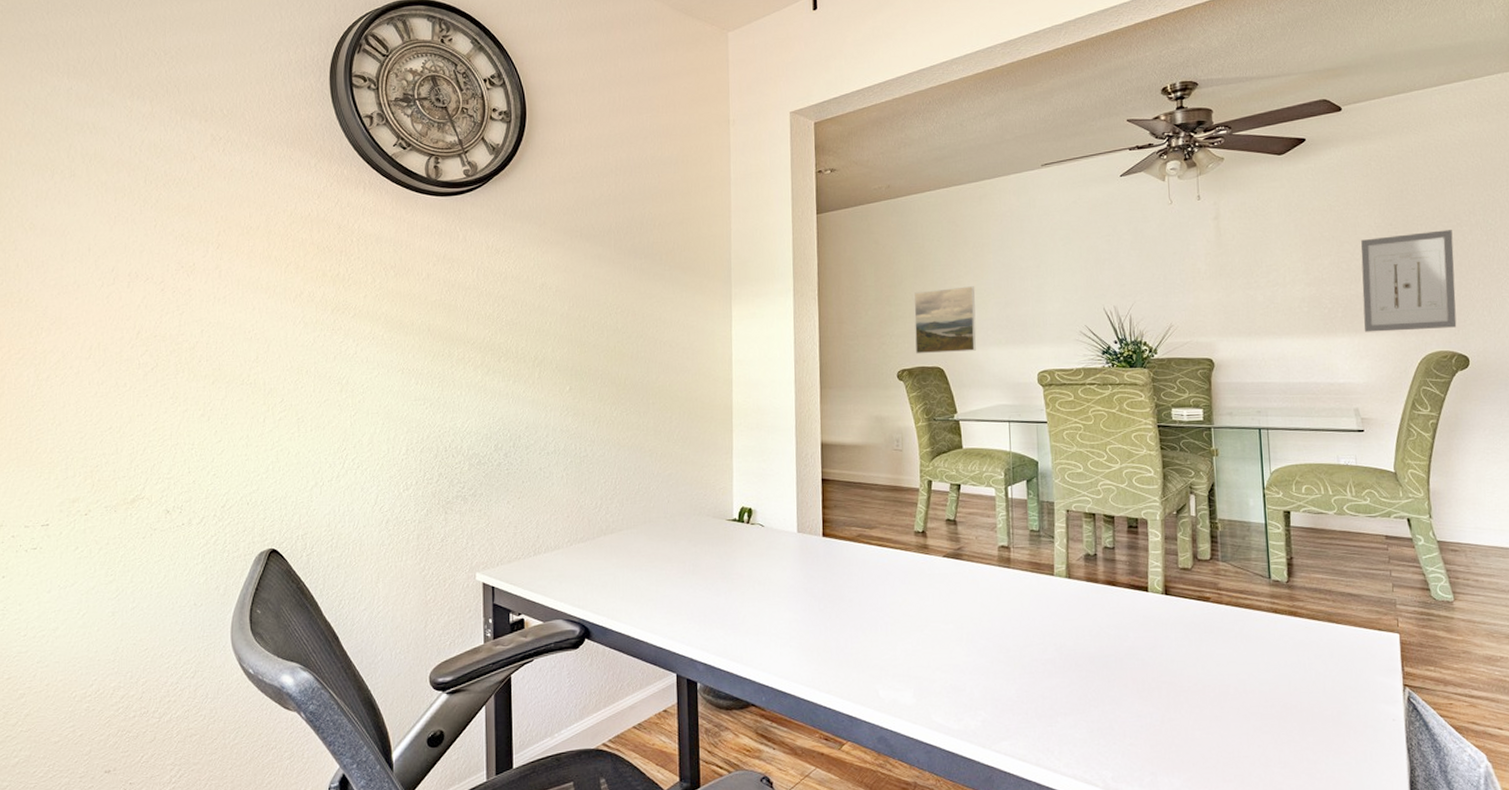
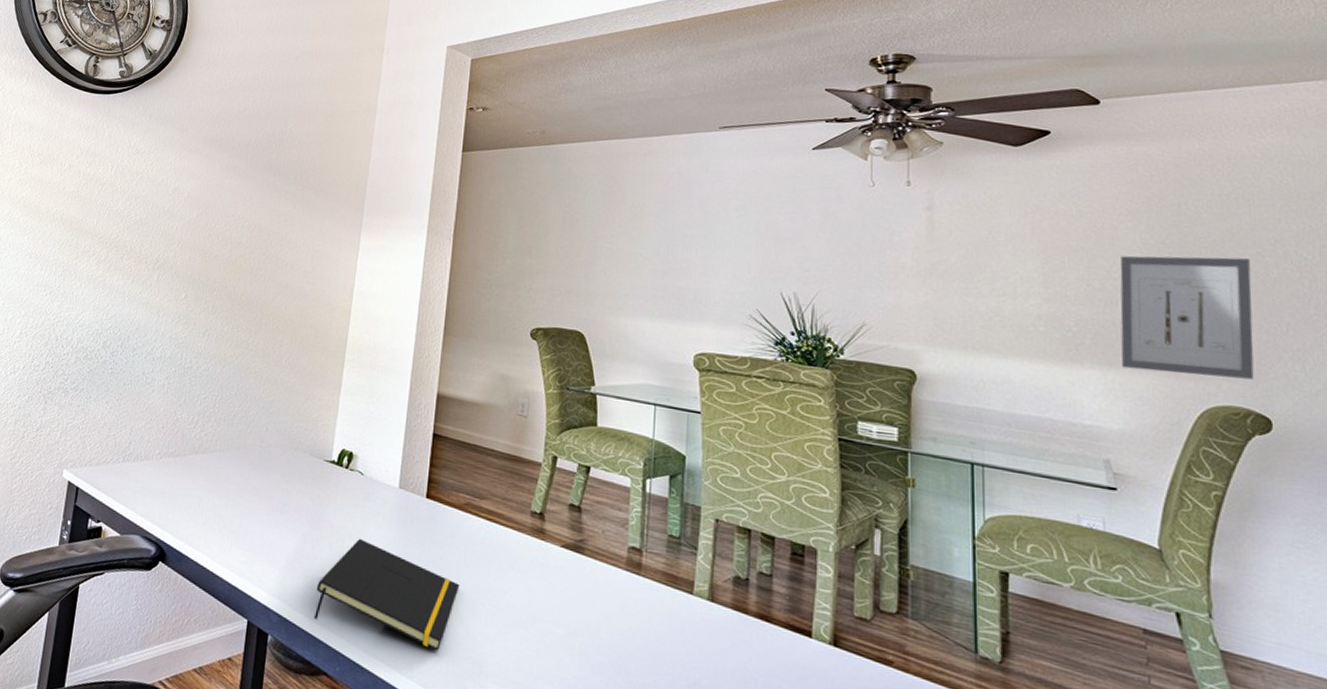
notepad: none [735,583,861,665] -> present [313,538,460,651]
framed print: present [914,286,976,354] -> none [553,246,628,319]

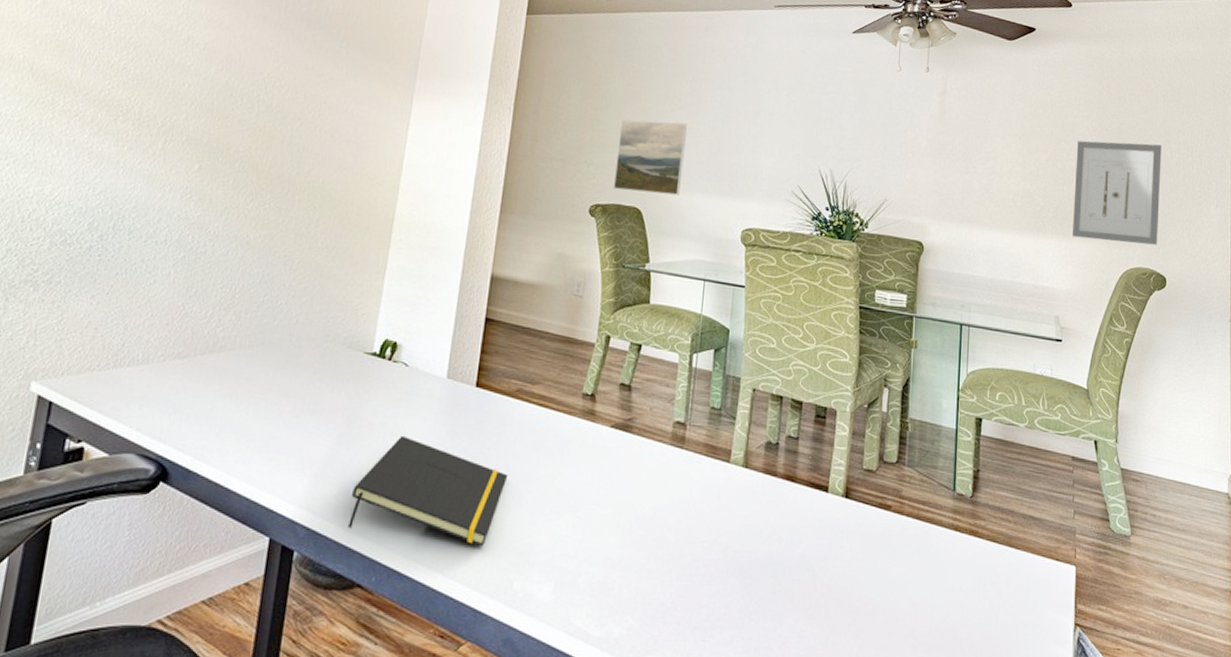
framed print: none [553,246,628,319] -> present [613,120,687,195]

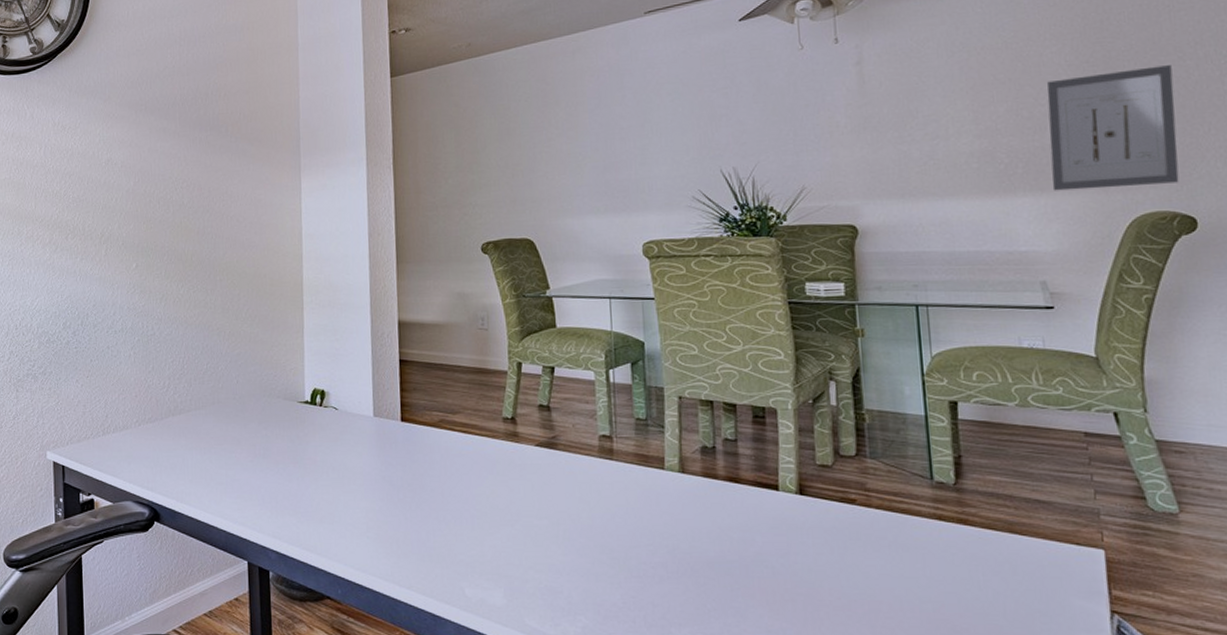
notepad: present [347,435,509,547] -> none [308,469,445,560]
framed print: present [613,120,687,195] -> none [499,149,571,225]

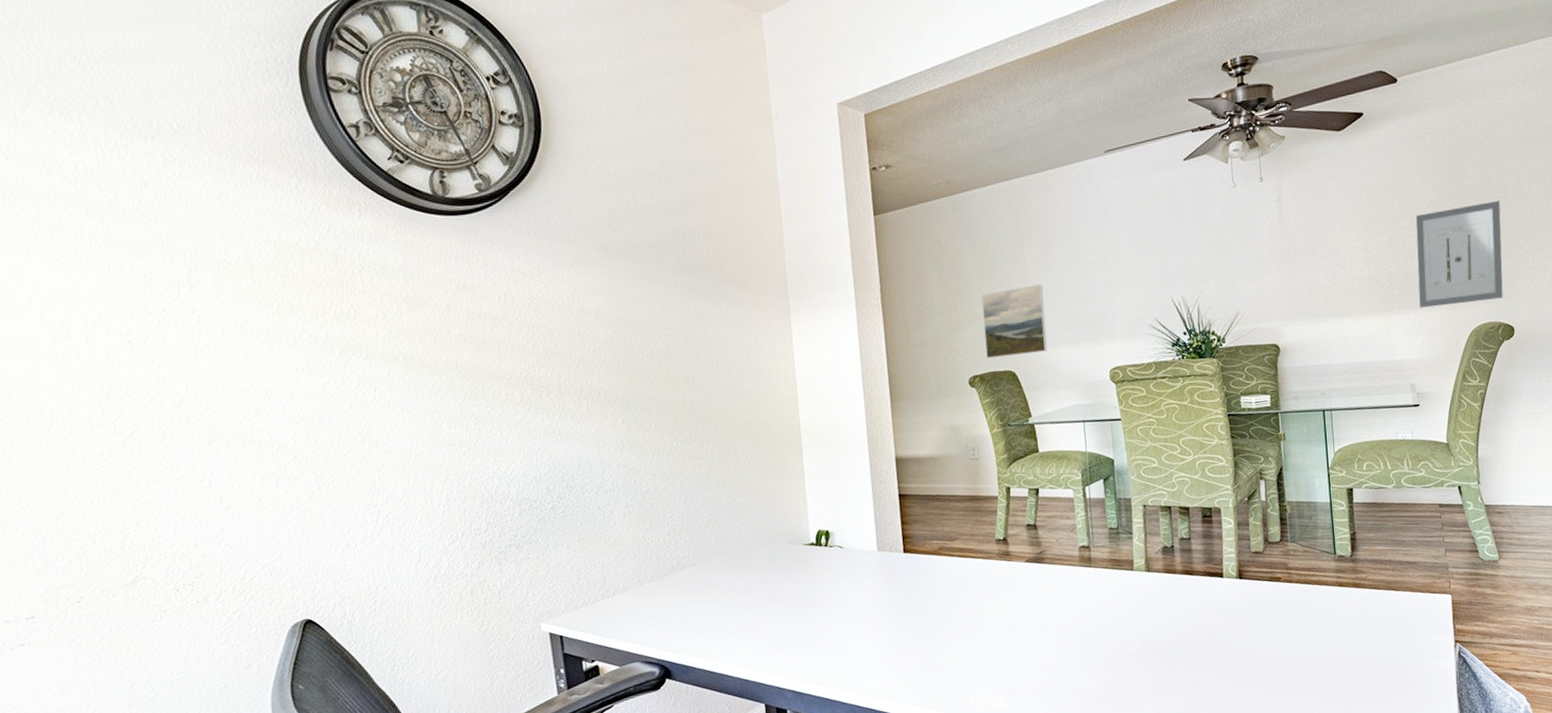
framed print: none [499,149,571,225] -> present [981,284,1047,359]

